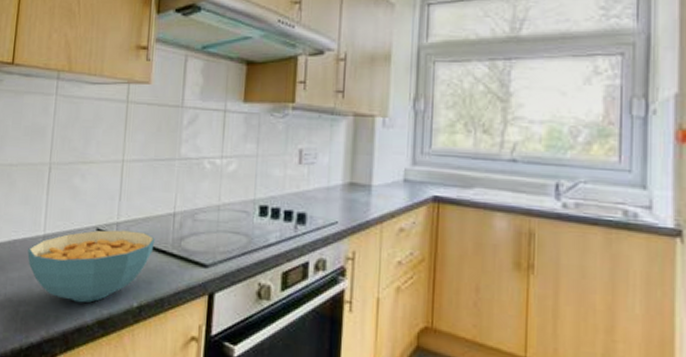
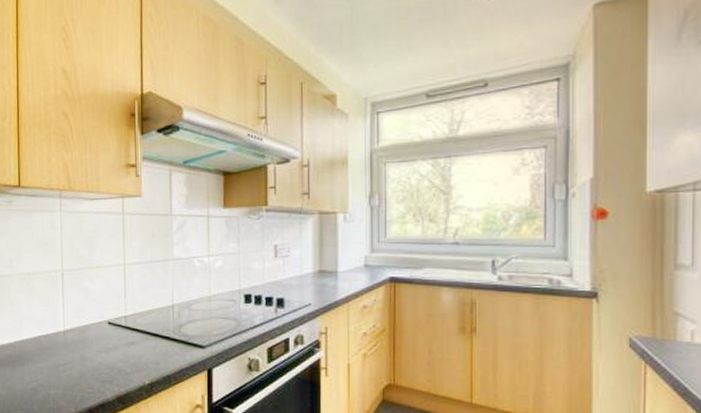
cereal bowl: present [27,229,155,303] -> none [52,322,158,384]

